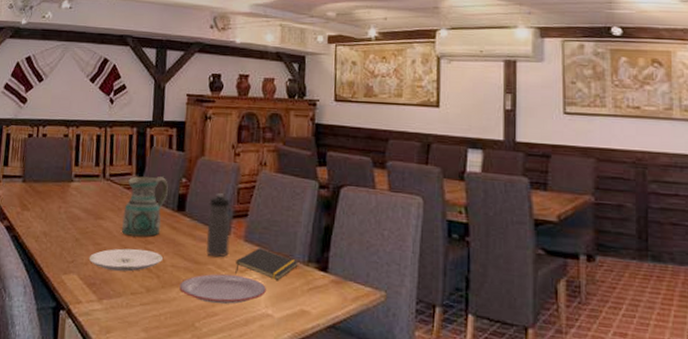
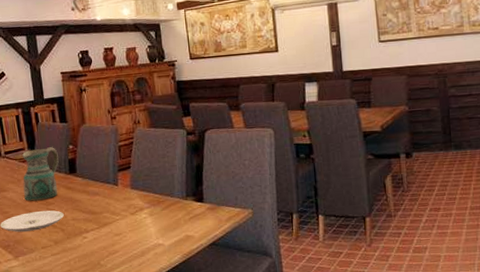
plate: present [179,273,266,305] -> none [82,217,155,244]
water bottle: present [206,193,231,258] -> none [96,153,119,206]
notepad: present [235,248,299,280] -> none [126,192,179,217]

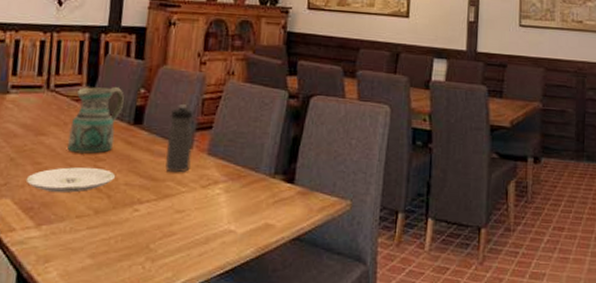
water bottle: none [96,153,119,206] -> present [165,104,194,173]

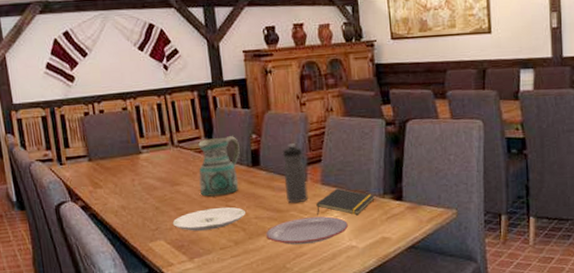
plate: none [133,190,230,223] -> present [266,216,348,245]
notepad: none [196,161,265,194] -> present [316,188,375,216]

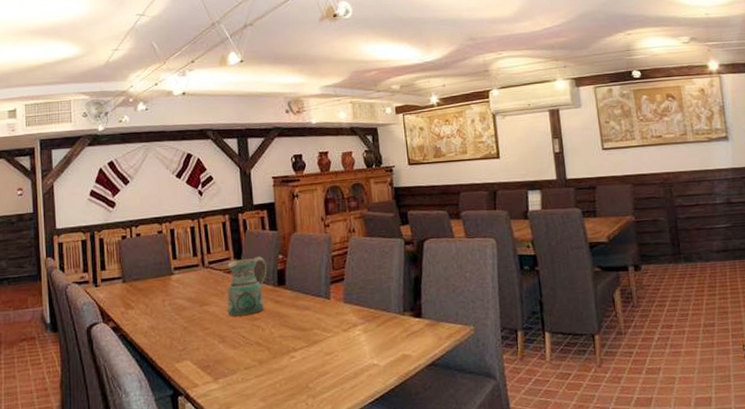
plate: present [172,207,245,231] -> none [199,326,270,351]
plate: present [266,216,348,245] -> none [290,334,370,364]
water bottle: present [282,143,308,204] -> none [307,263,331,322]
notepad: present [316,188,375,216] -> none [339,306,395,334]

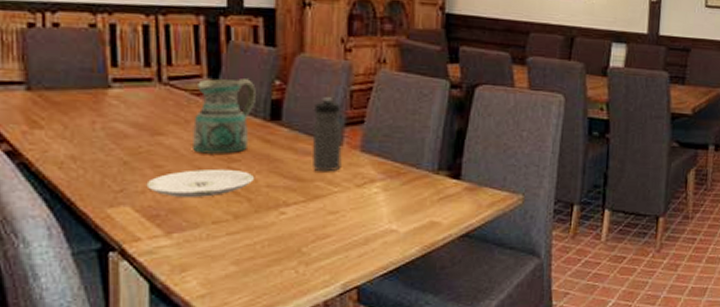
plate: none [199,326,270,351] -> present [146,168,254,197]
water bottle: none [307,263,331,322] -> present [312,97,343,172]

